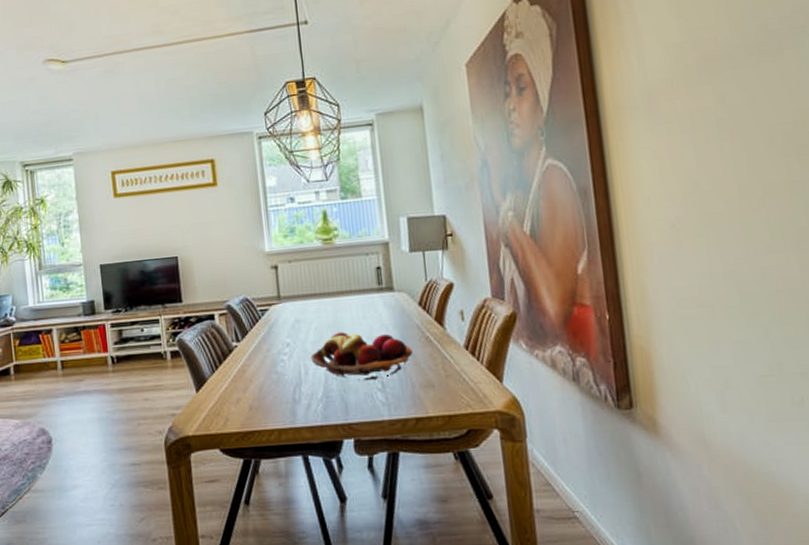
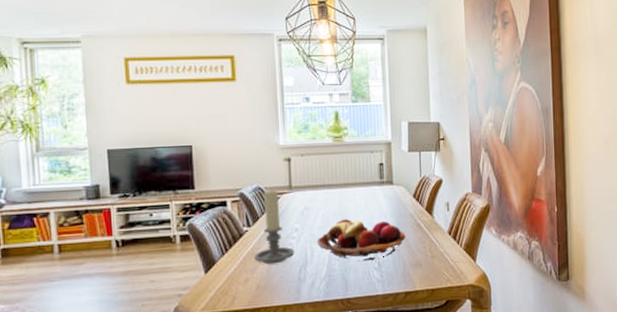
candle holder: none [244,300,288,383] -> present [253,189,295,265]

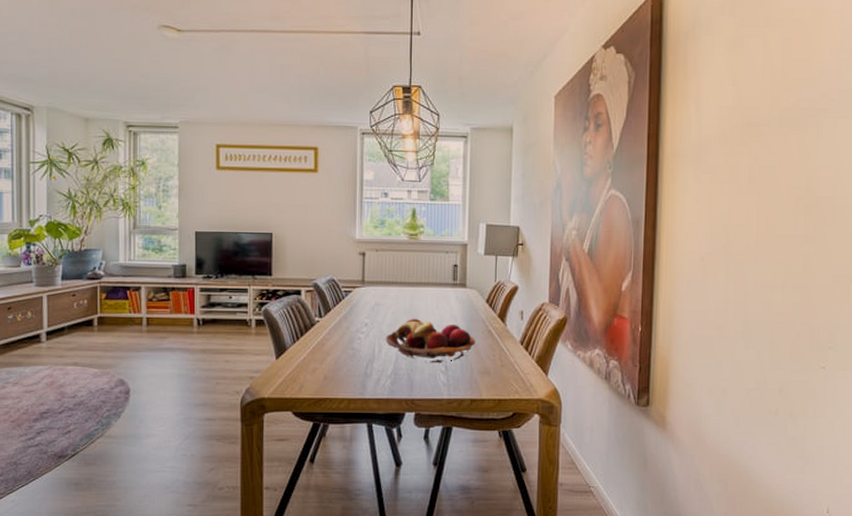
candle holder: present [253,189,295,265] -> none [322,282,363,357]

